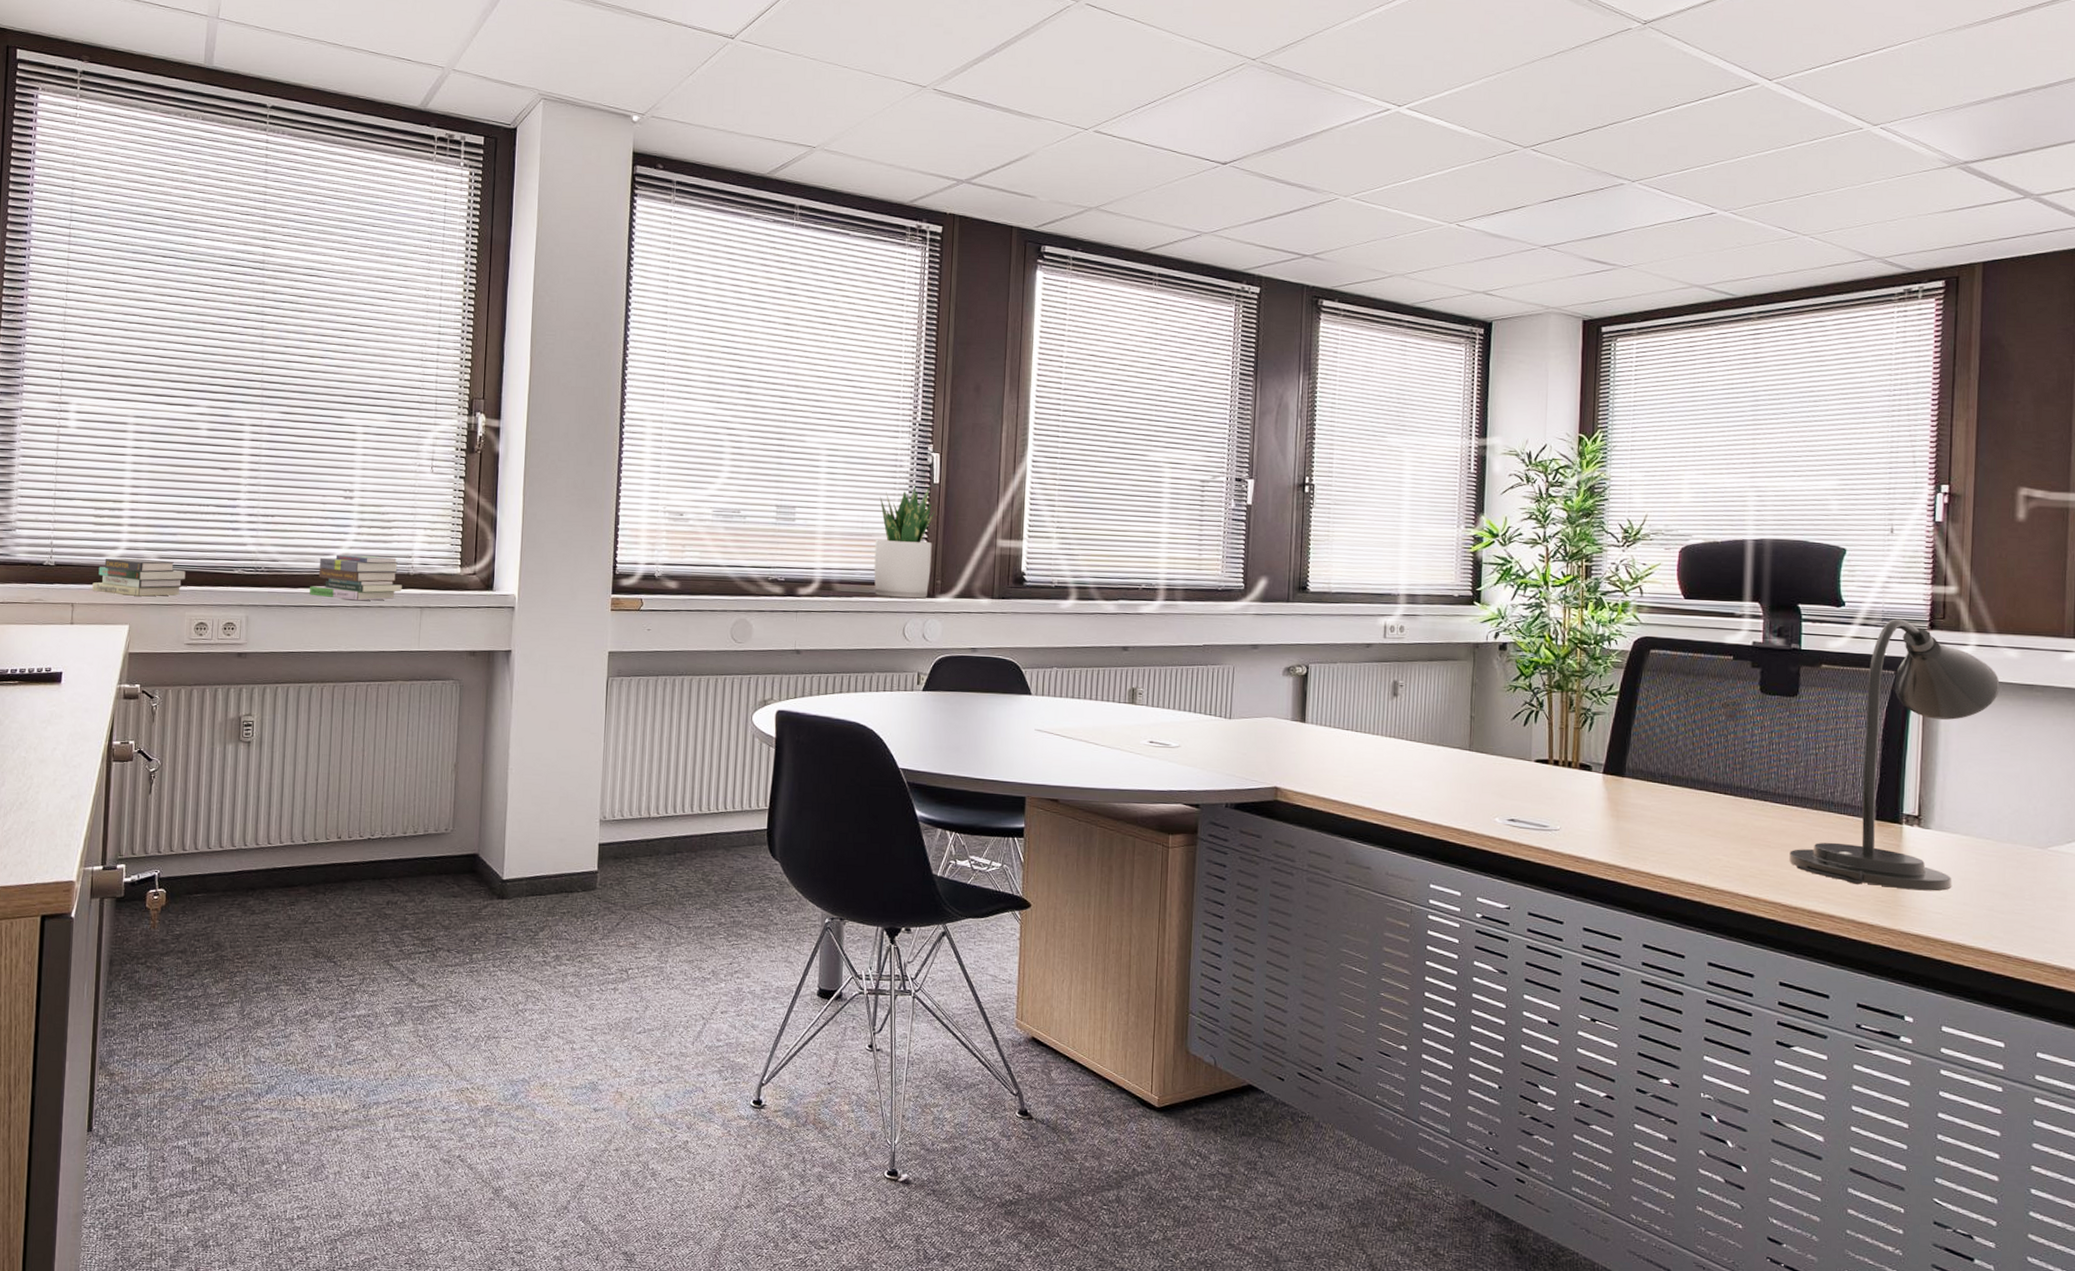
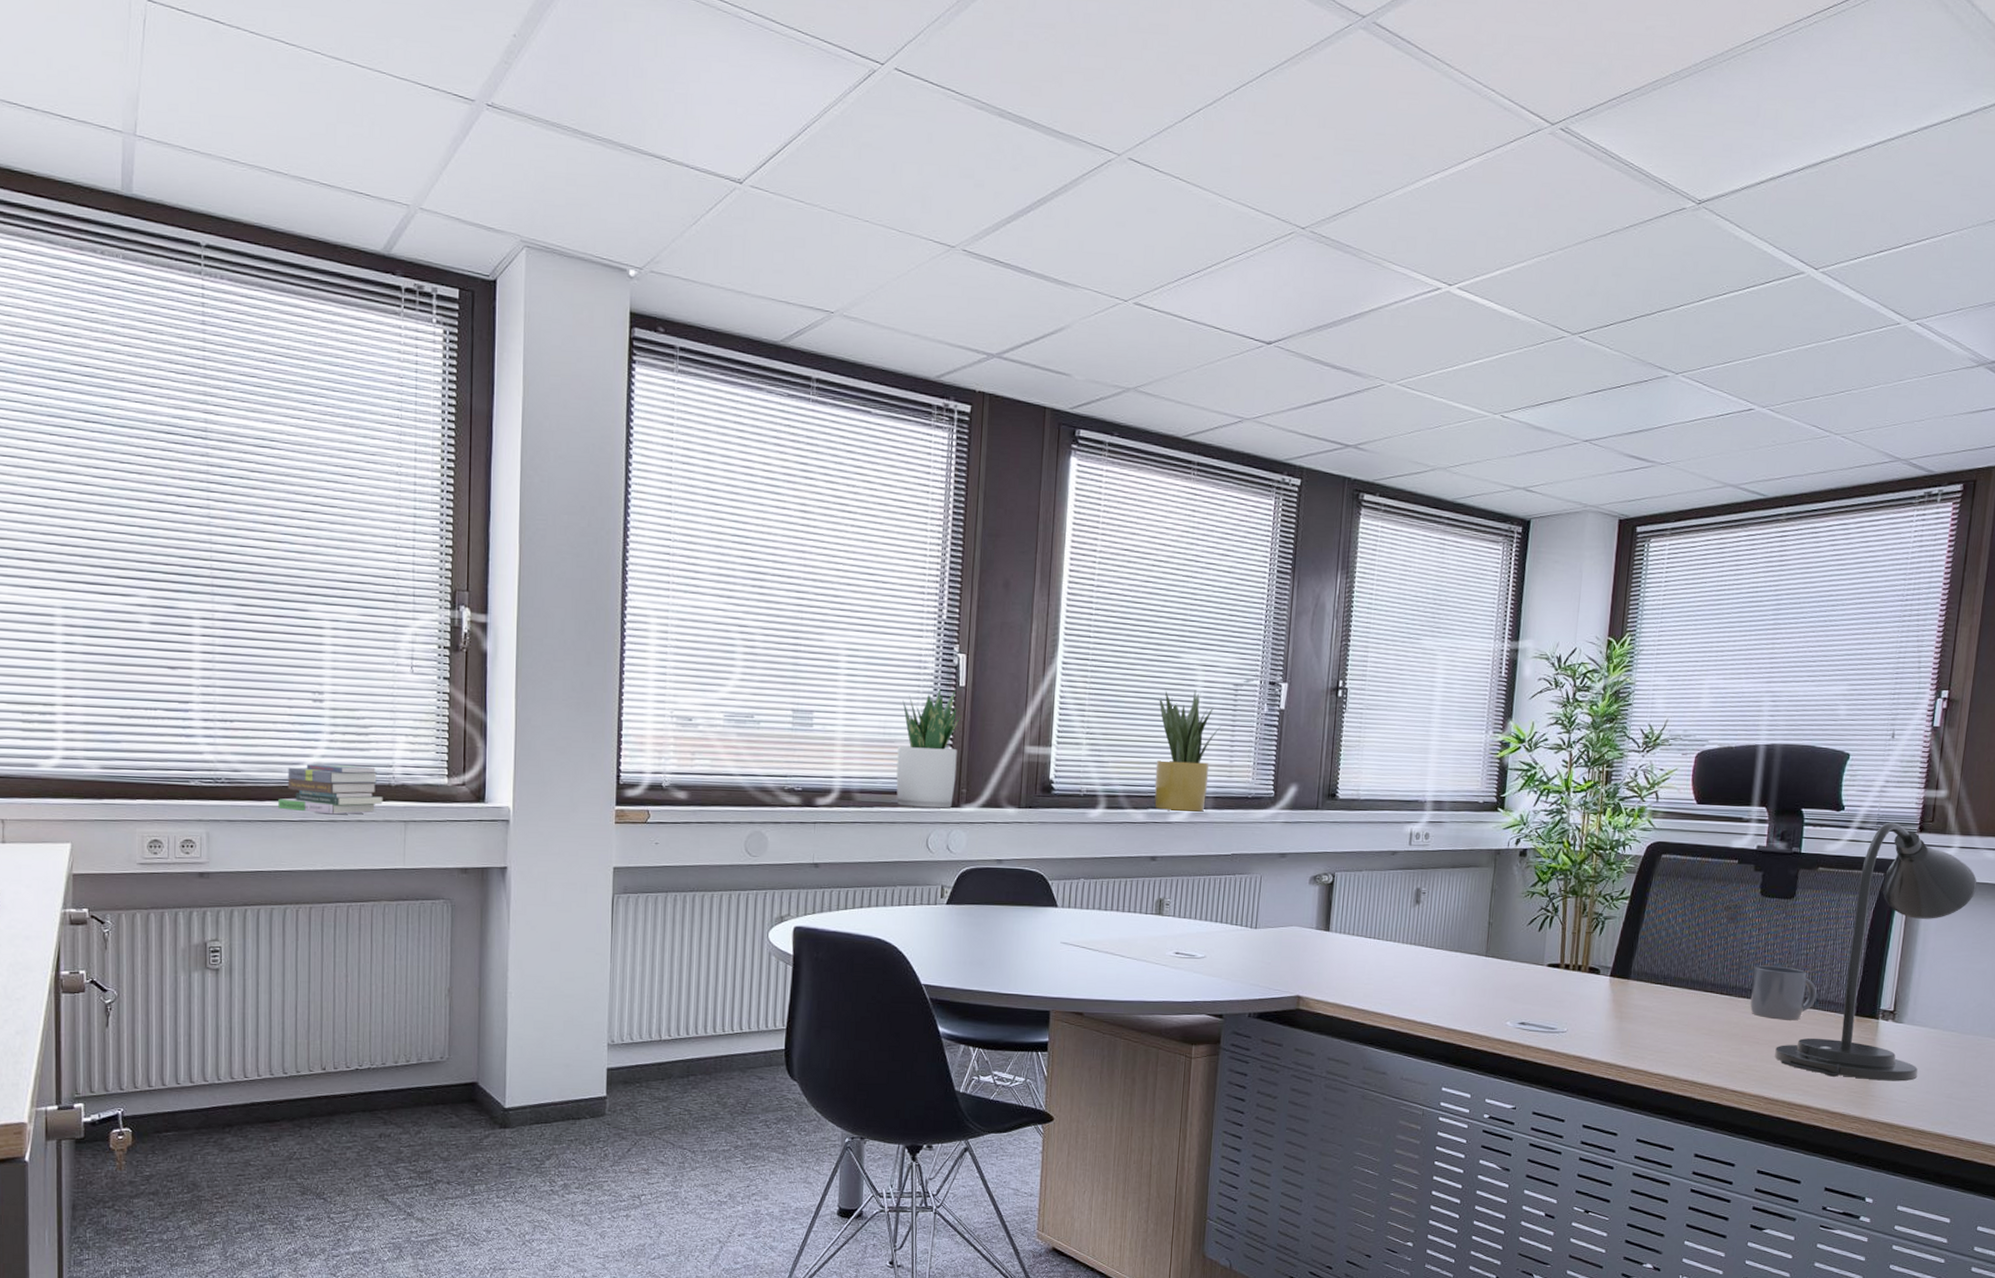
books: present [92,558,186,597] -> none [25,768,134,811]
planter: none [1124,486,1189,603] -> present [1154,690,1221,812]
mug: none [1757,764,1831,824] -> present [1749,965,1818,1021]

